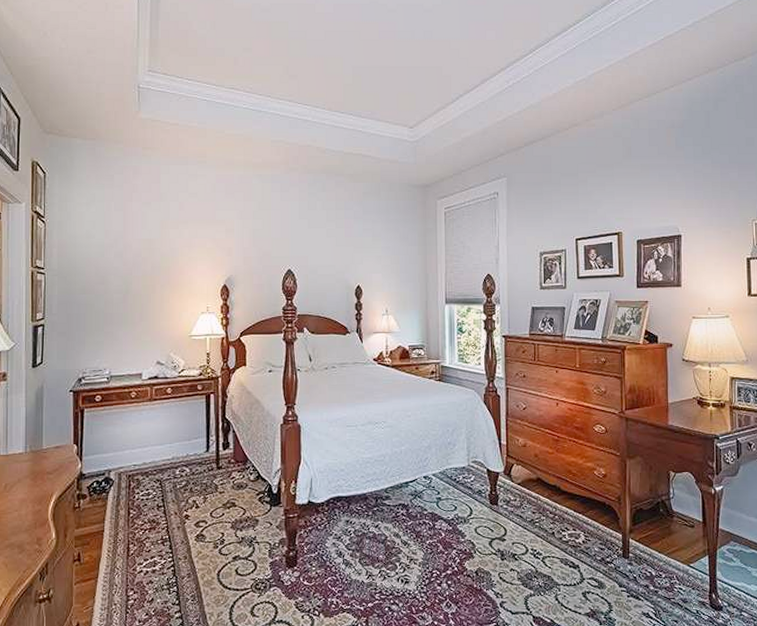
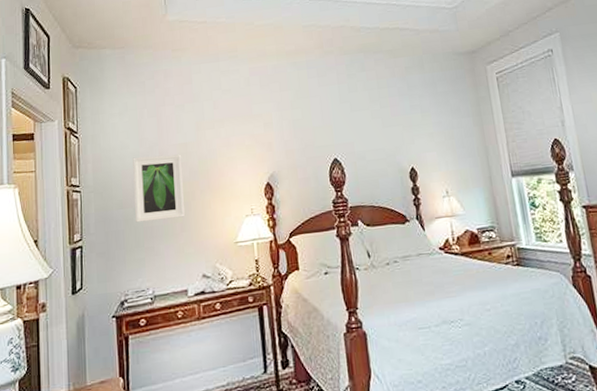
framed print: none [97,247,144,308] -> present [133,154,185,223]

